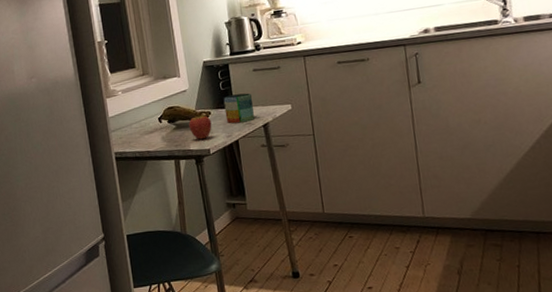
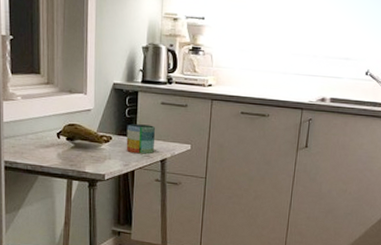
fruit: present [189,111,212,140] -> none [88,134,111,164]

